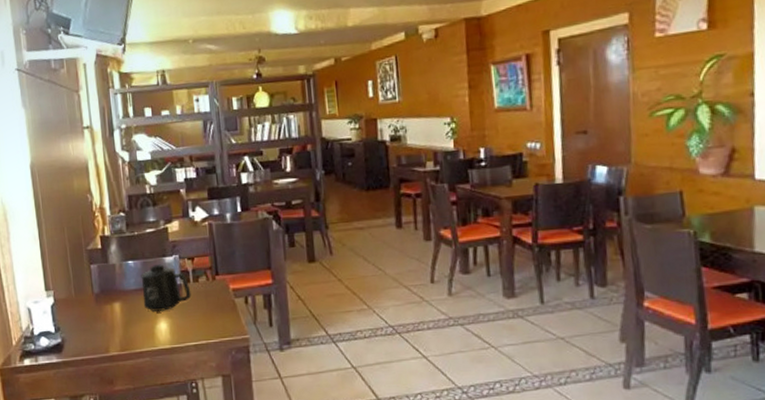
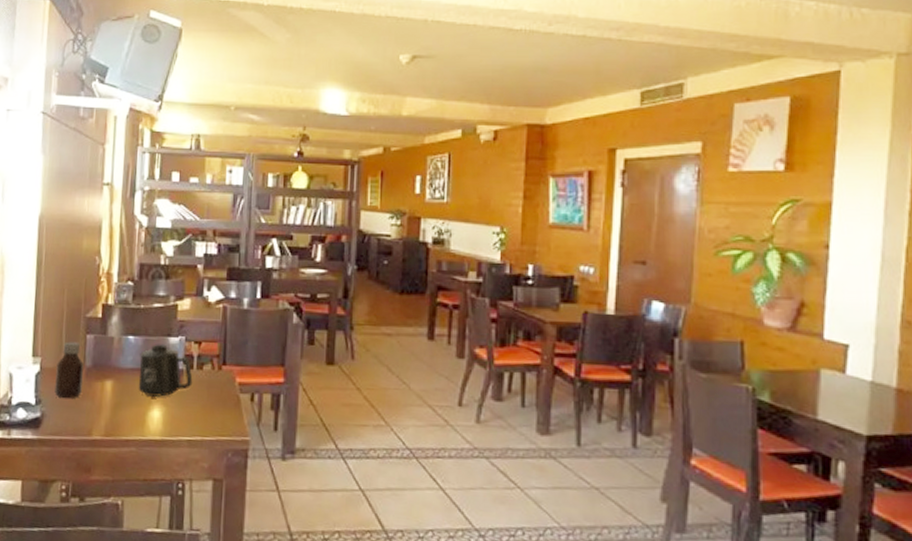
bottle: none [68,273,94,324] -> present [55,341,84,399]

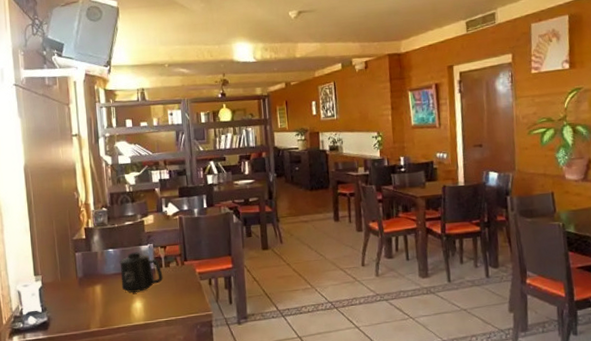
bottle: present [55,341,84,399] -> none [55,260,78,305]

